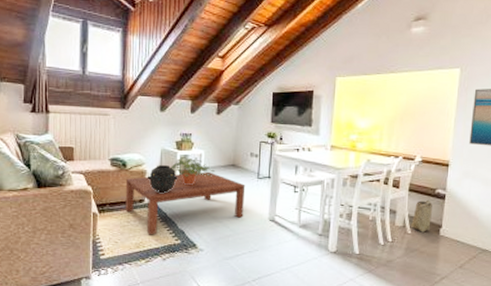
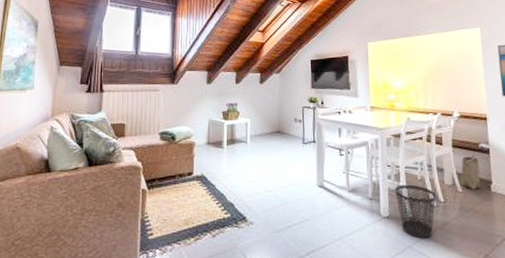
coffee table: present [125,171,246,235] -> none [174,139,292,210]
decorative sphere: present [147,165,178,193] -> none [195,136,226,164]
potted plant: present [171,157,215,186] -> none [218,126,261,155]
wastebasket: none [345,223,385,273] -> present [395,184,436,239]

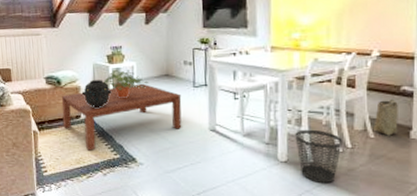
coffee table: none [174,139,292,210] -> present [61,83,182,151]
decorative sphere: none [195,136,226,164] -> present [81,80,112,108]
potted plant: none [218,126,261,155] -> present [104,70,148,99]

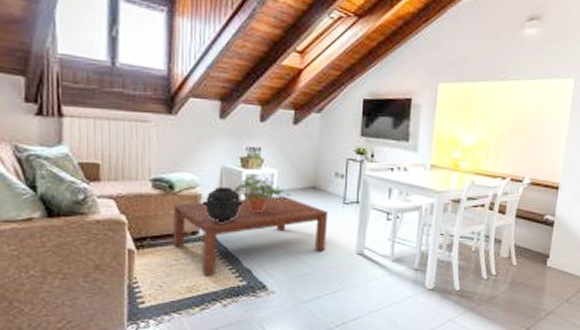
wastebasket: present [295,129,342,184] -> none [444,255,488,312]
basket: present [372,98,398,136] -> none [516,227,540,264]

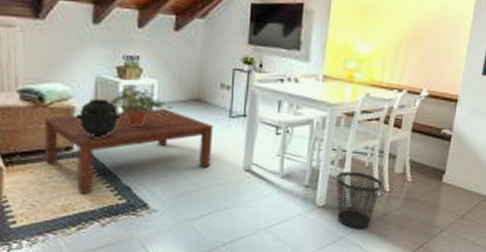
wastebasket: none [444,255,488,312] -> present [336,171,382,229]

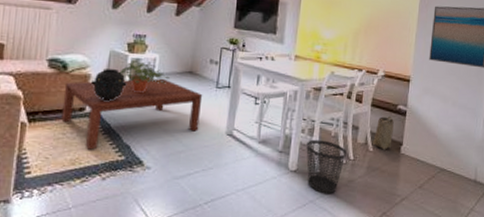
basket: none [410,141,437,180] -> present [372,115,394,150]

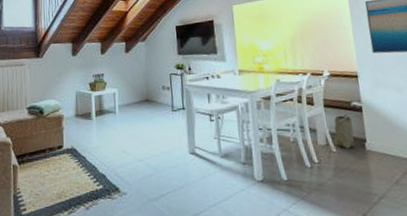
coffee table: present [61,78,203,150] -> none [43,109,163,183]
decorative sphere: present [90,69,127,101] -> none [64,108,95,137]
potted plant: present [119,61,169,94] -> none [86,97,130,126]
wastebasket: present [306,139,347,194] -> none [267,146,310,201]

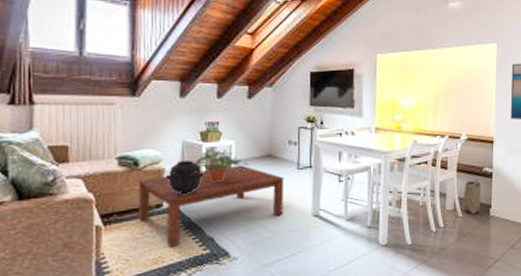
coffee table: none [43,109,163,183] -> present [138,165,285,247]
decorative sphere: none [64,108,95,137] -> present [165,161,204,194]
potted plant: none [86,97,130,126] -> present [195,149,248,183]

